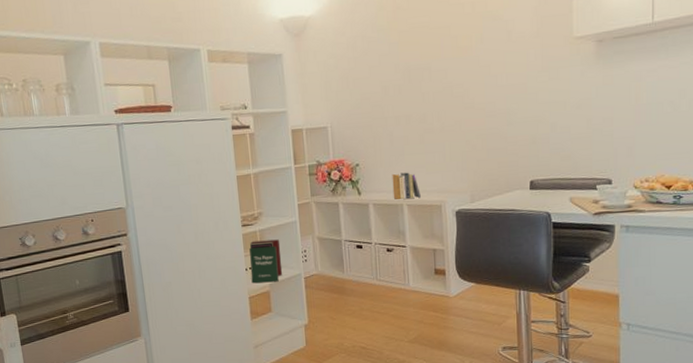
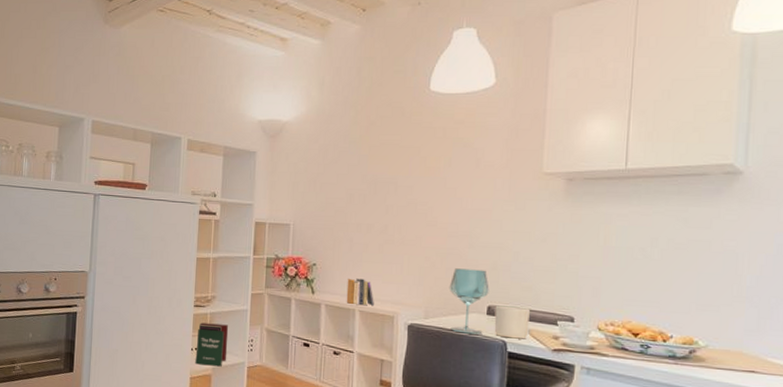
wine glass: none [491,145,530,212] -> present [449,268,489,335]
mug: none [537,177,570,209] -> present [494,305,530,339]

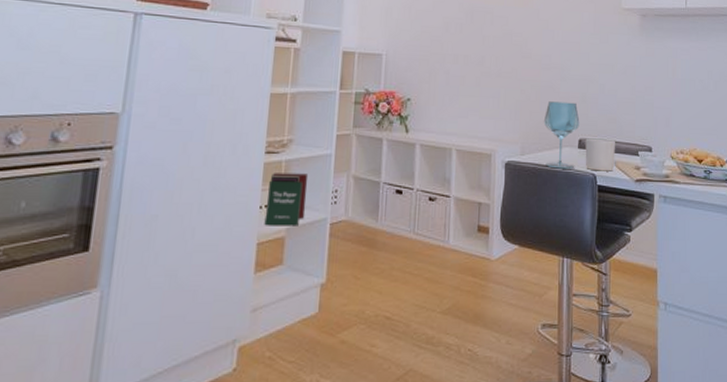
books: present [346,278,374,306] -> none [442,114,471,144]

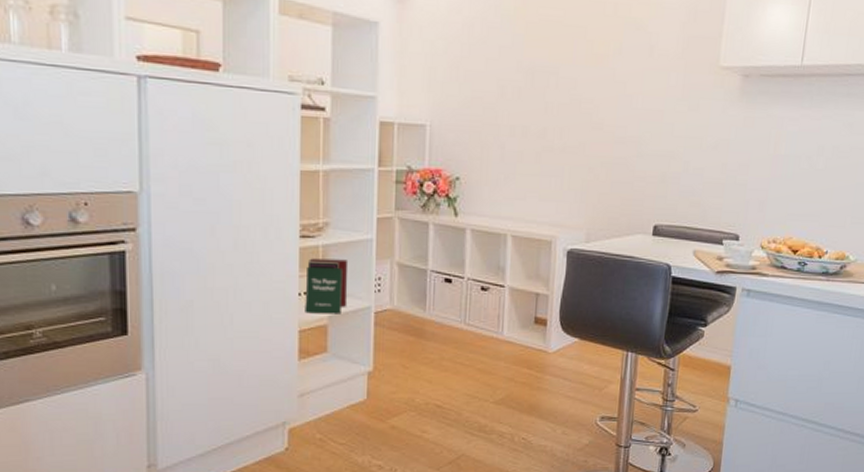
wine glass: present [543,101,580,169] -> none [613,181,657,259]
mug: present [585,138,615,172] -> none [659,224,697,262]

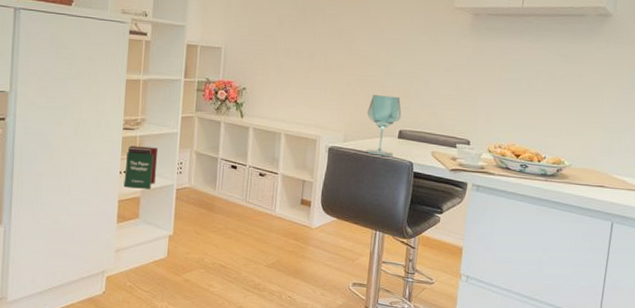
wine glass: none [613,181,657,259] -> present [366,95,402,157]

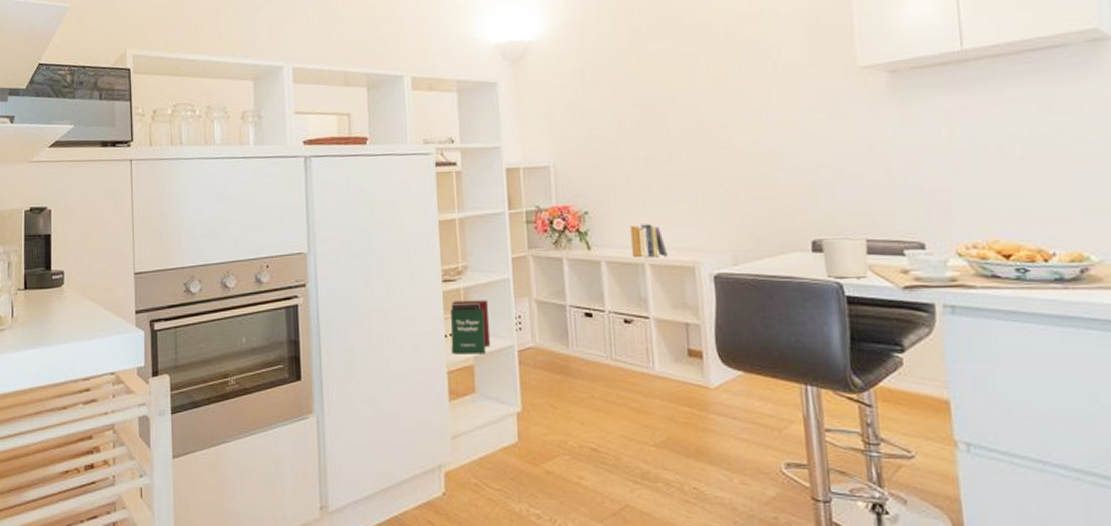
books: none [273,102,299,129] -> present [630,224,667,258]
wine glass: present [366,95,402,157] -> none [759,196,811,279]
mug: none [403,129,434,161] -> present [821,237,869,279]

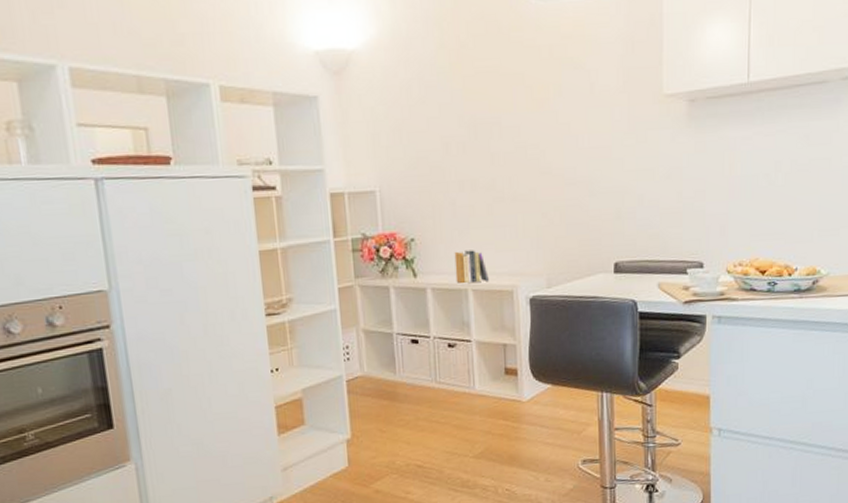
books: present [450,300,491,355] -> none [276,332,319,389]
mug: present [821,237,869,279] -> none [622,258,658,297]

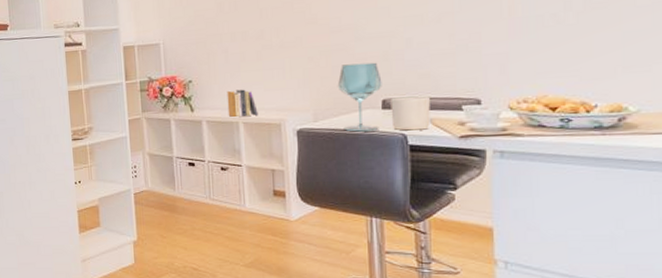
wine glass: none [571,220,615,299] -> present [337,62,382,132]
mug: none [622,258,658,297] -> present [390,96,430,131]

